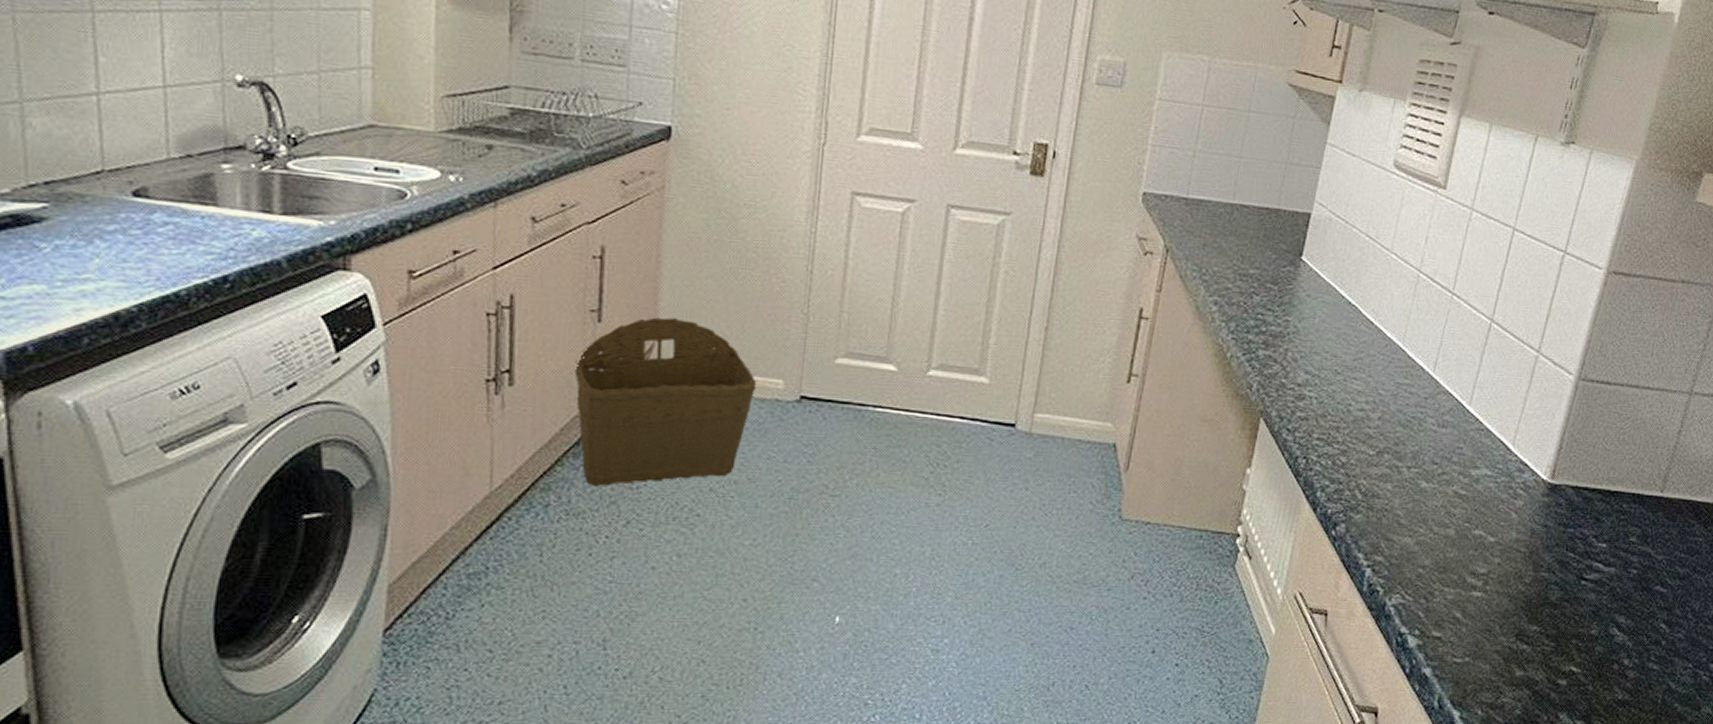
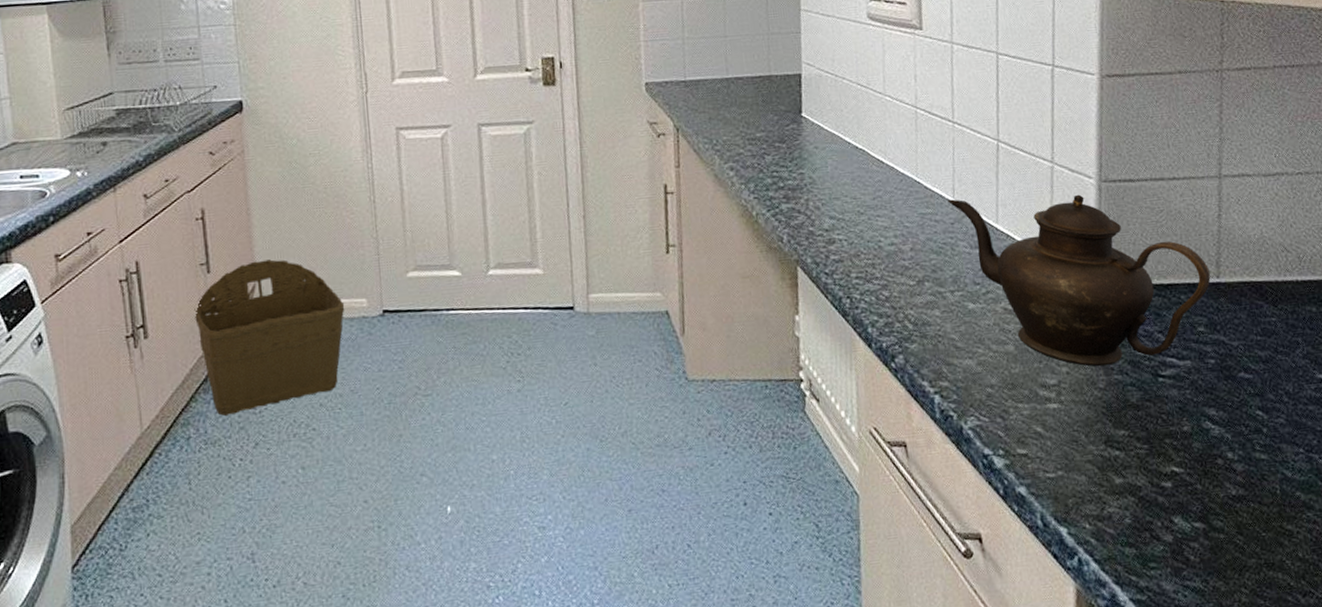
teapot: none [1427,373,1656,562] -> present [947,194,1211,366]

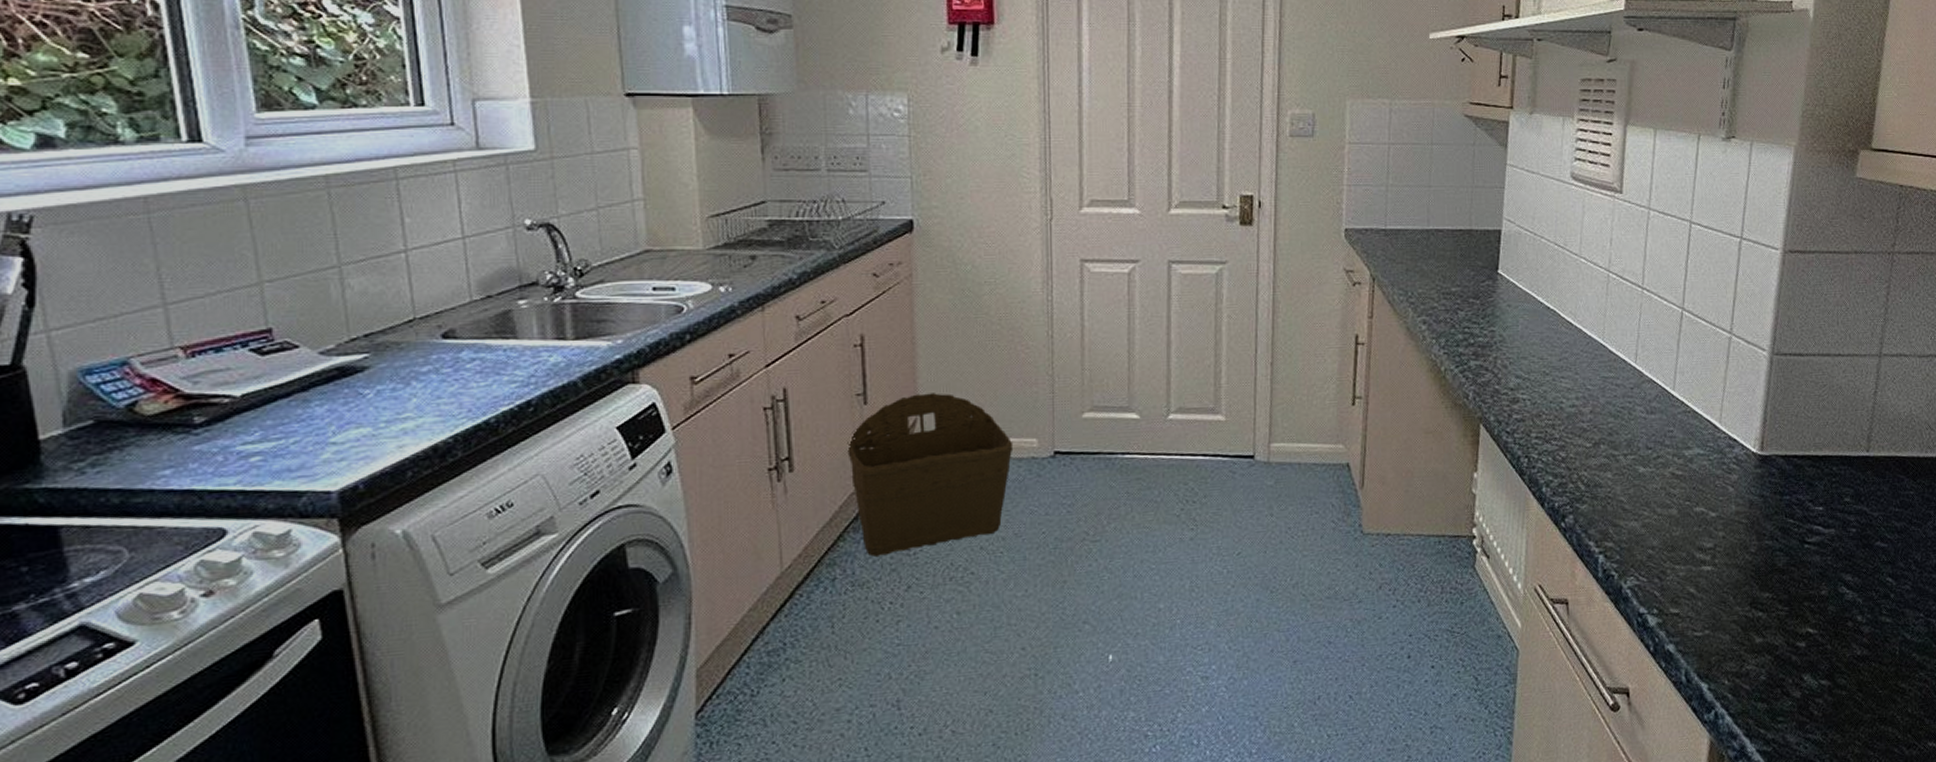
teapot: present [947,194,1211,366] -> none [1629,364,1861,532]

